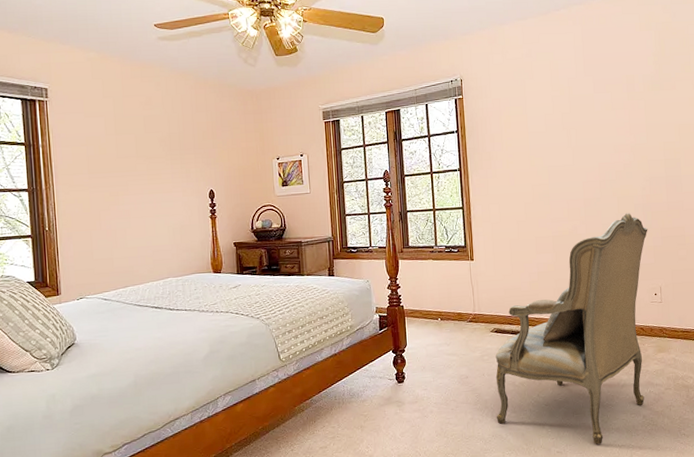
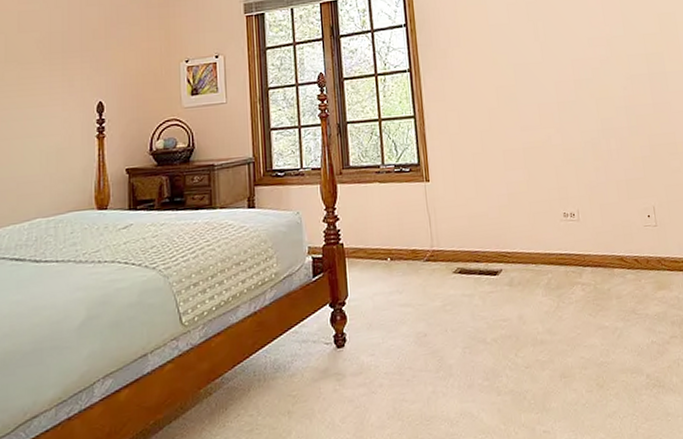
armchair: present [495,213,648,445] -> none [460,117,647,418]

